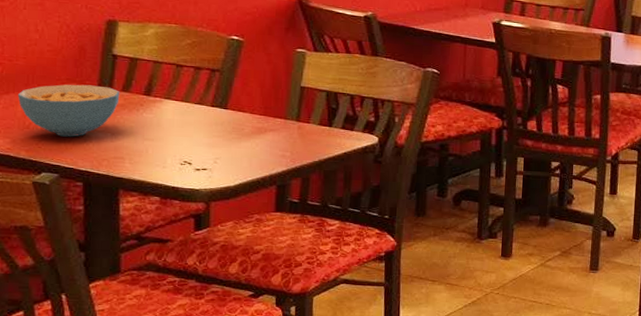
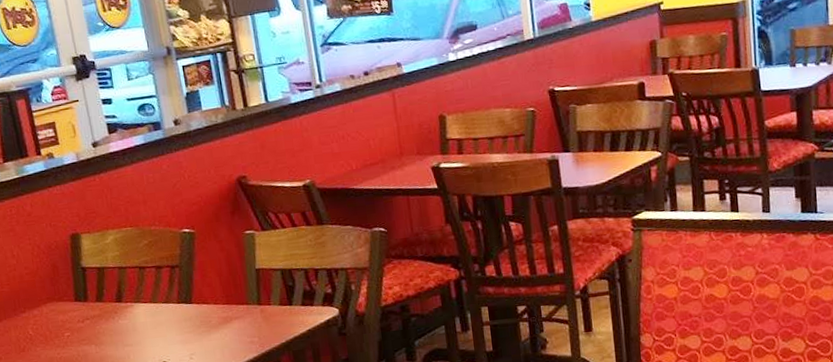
cereal bowl: present [17,84,120,137] -> none [9,300,96,355]

